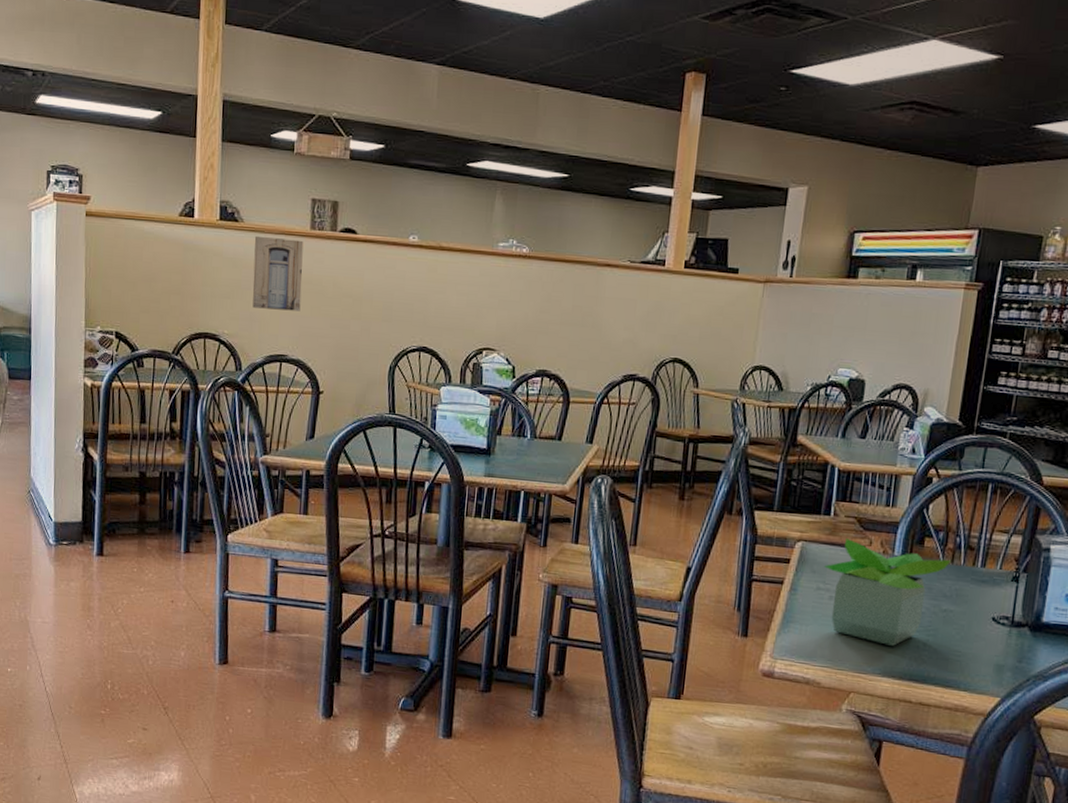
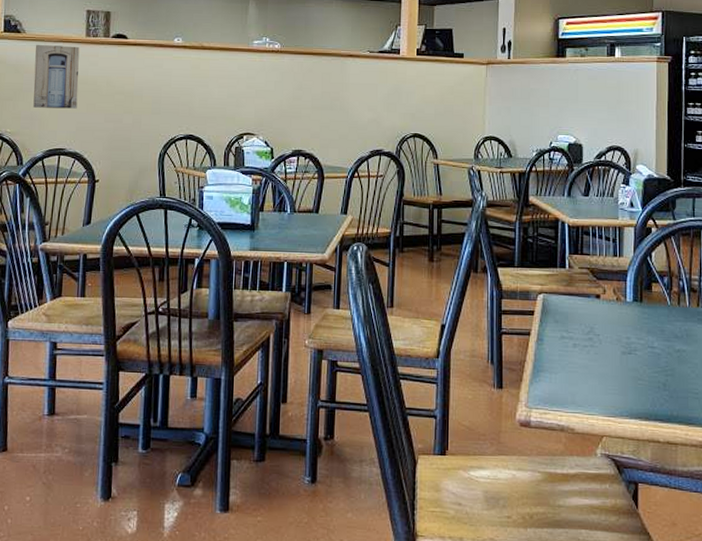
potted plant: present [823,537,951,646] -> none [565,287,677,388]

